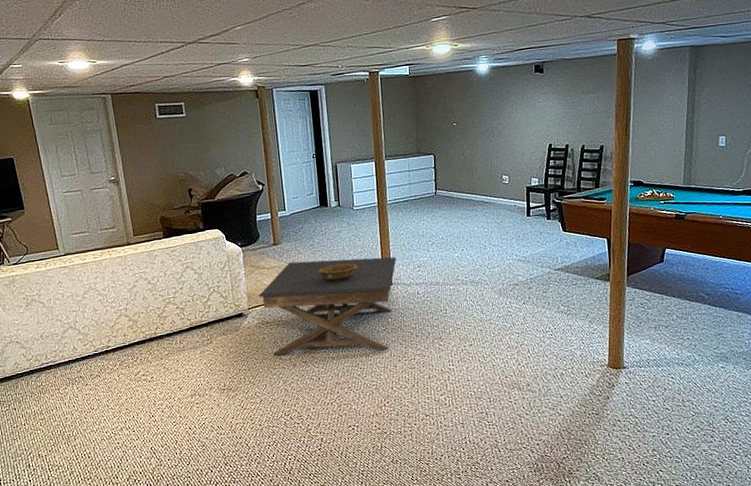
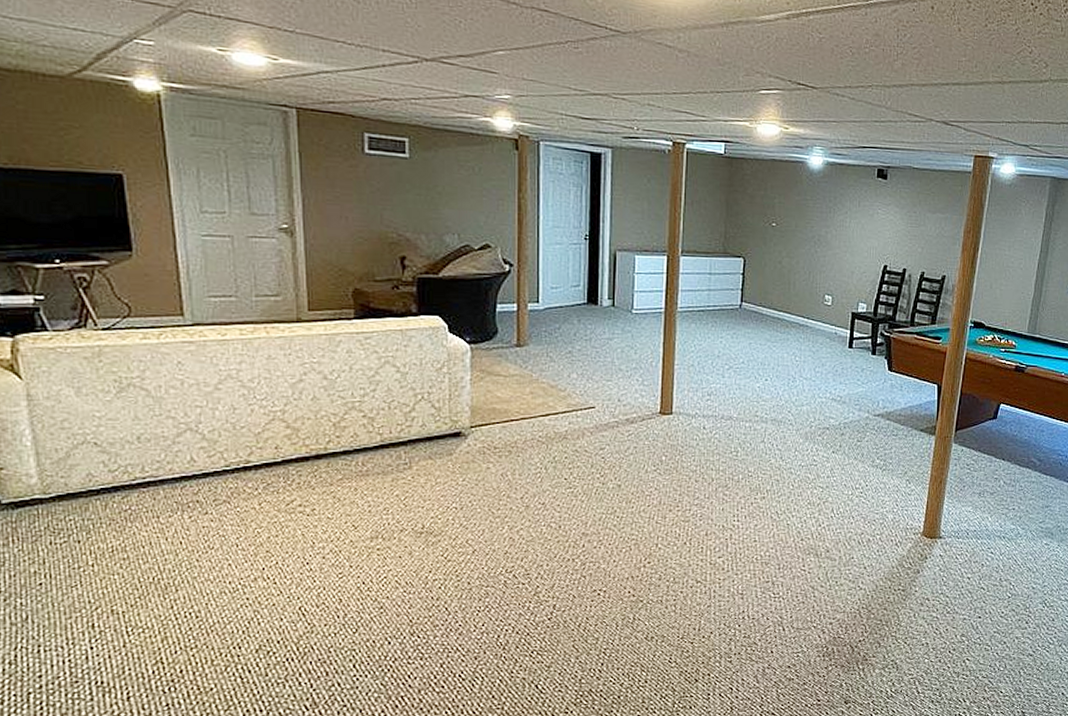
coffee table: present [259,257,397,355] -> none [487,371,681,496]
decorative bowl: present [318,263,357,282] -> none [575,381,629,403]

